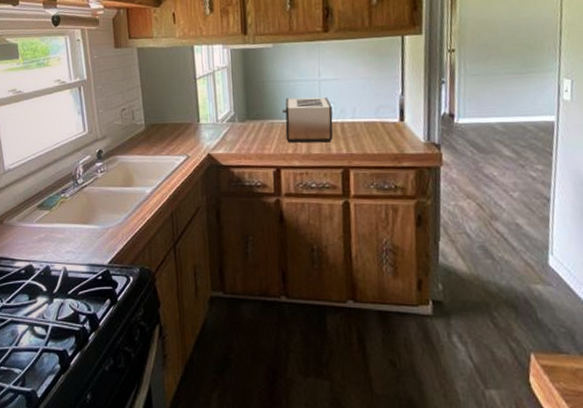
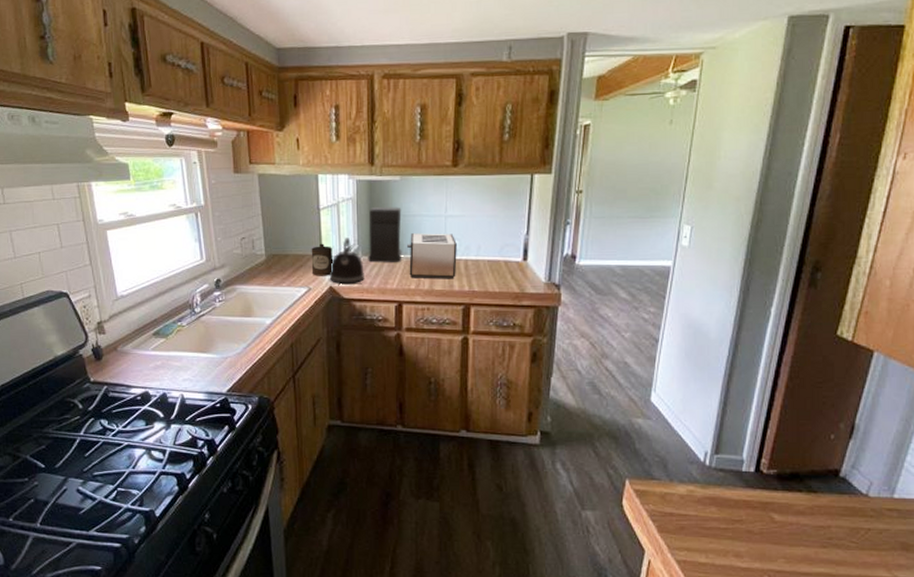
canister: none [189,111,210,144] -> present [311,243,333,276]
kettle: none [207,105,242,152] -> present [329,237,364,285]
coffee maker: none [244,73,278,128] -> present [368,207,402,262]

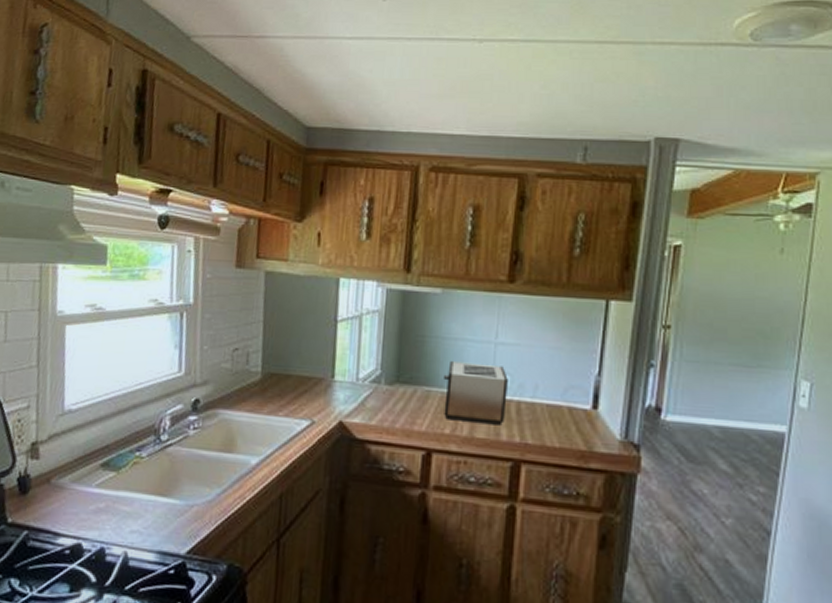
canister: present [311,243,333,276] -> none [318,364,348,407]
kettle: present [329,237,364,285] -> none [340,359,386,420]
coffee maker: present [368,207,402,262] -> none [392,324,440,397]

